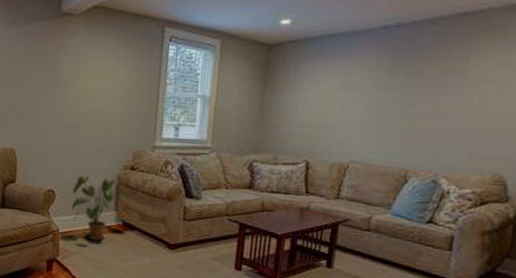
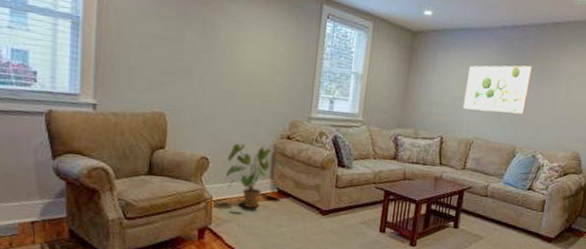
wall art: none [334,71,428,131] -> present [463,65,532,115]

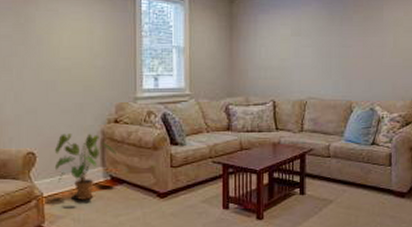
wall art: present [463,65,532,115] -> none [292,18,355,69]

